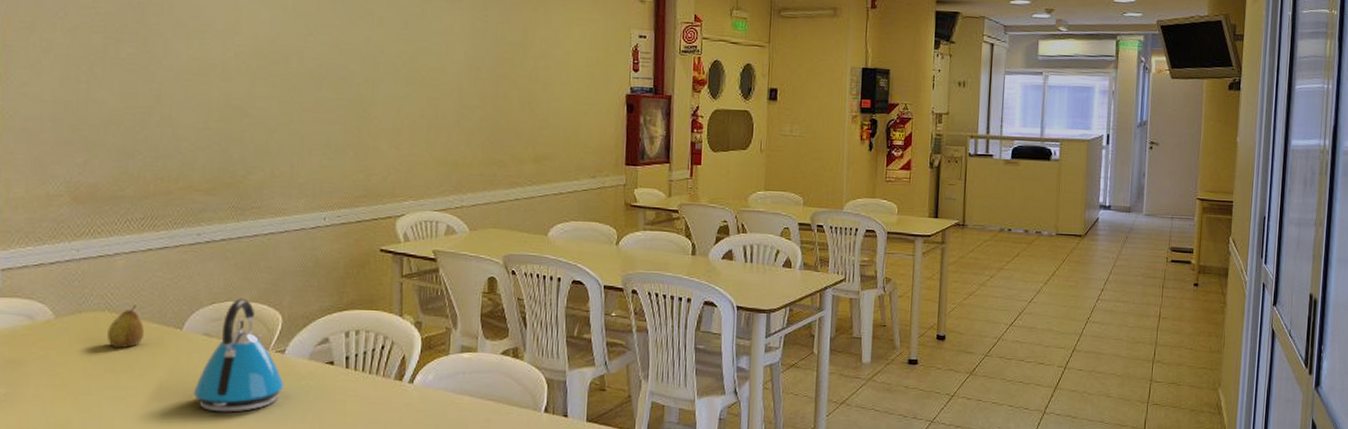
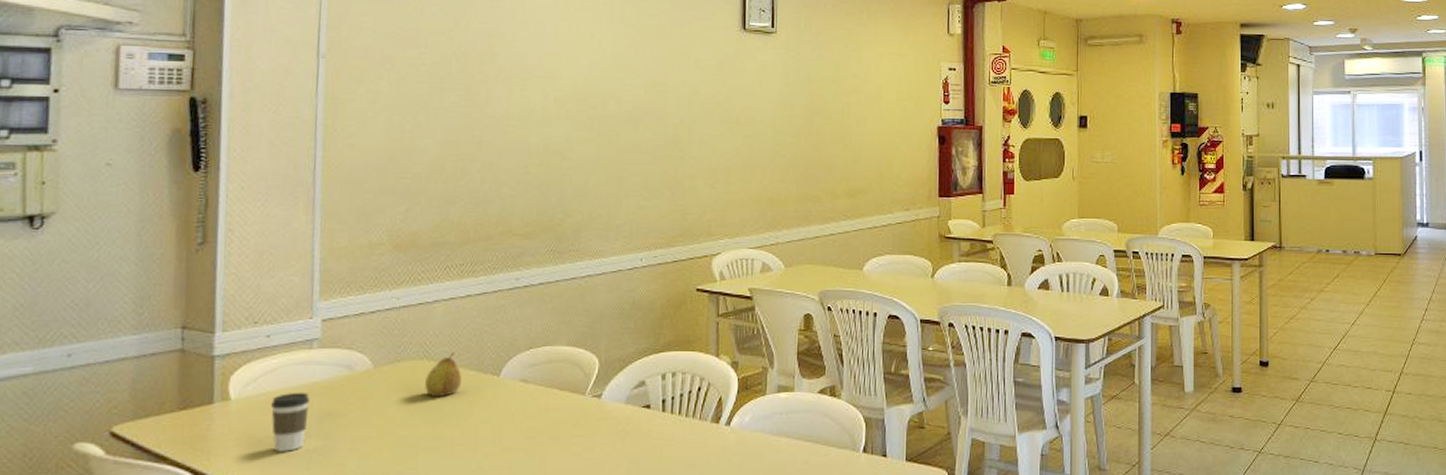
kettle: present [193,298,284,413] -> none [509,342,601,461]

